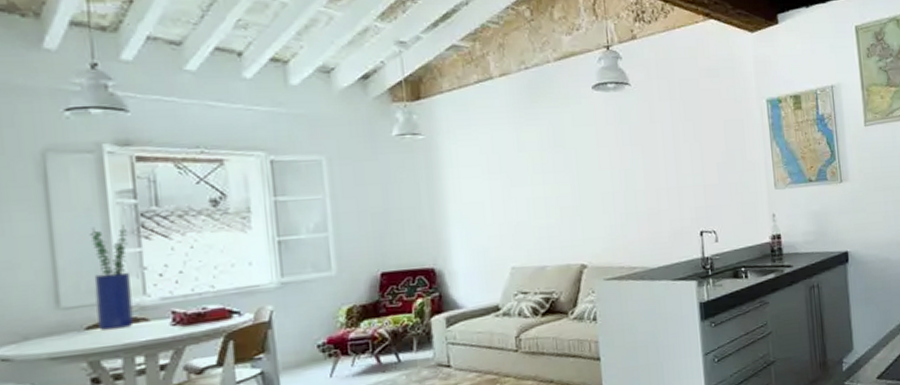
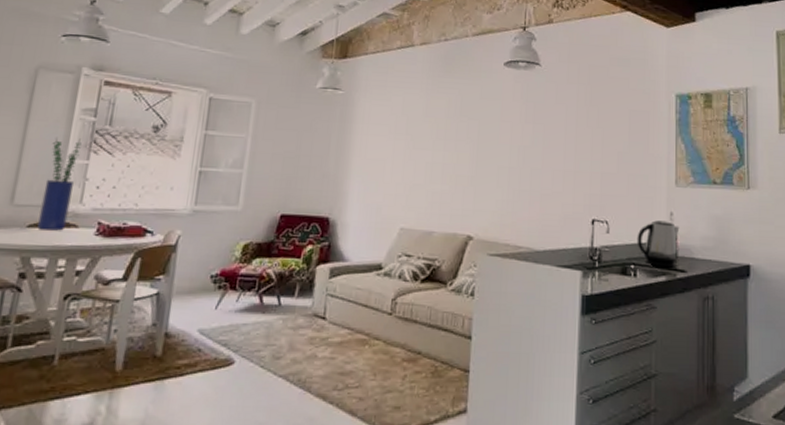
kettle: none [744,222,783,266] -> present [637,220,680,268]

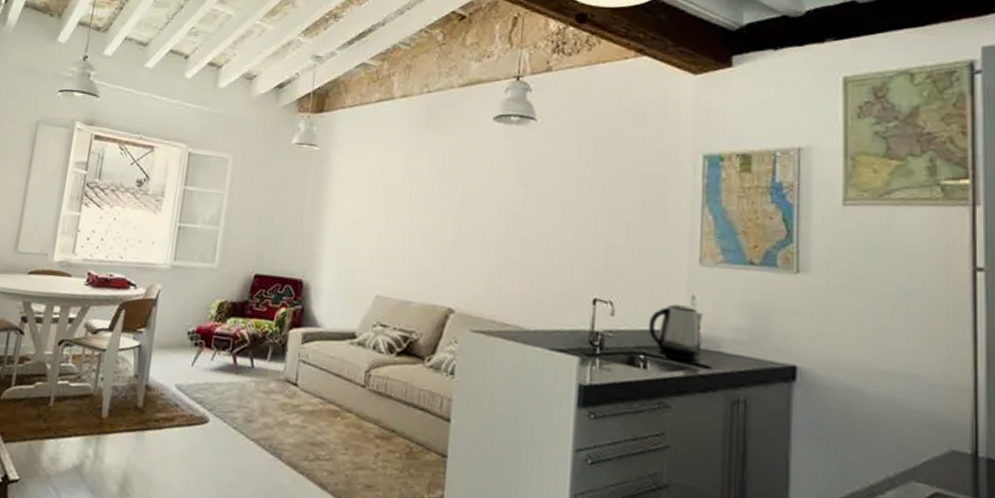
vase: present [37,137,82,232] -> none [37,189,74,279]

